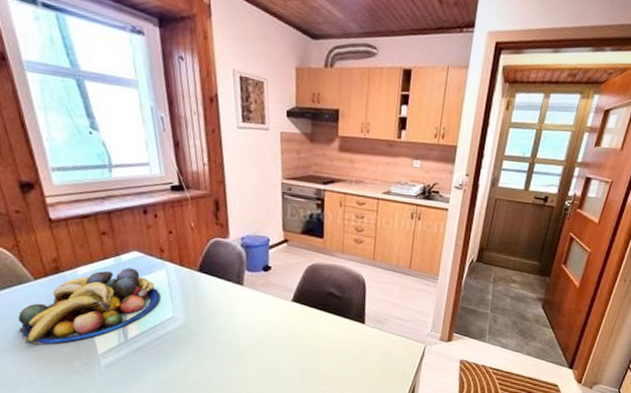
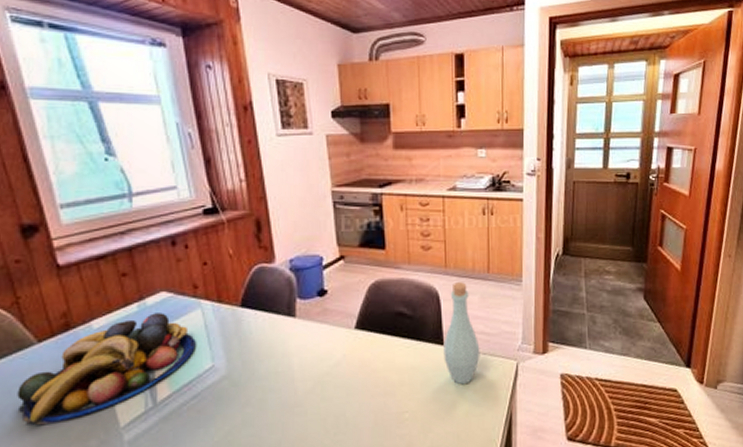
bottle: none [363,273,395,358] -> present [443,282,480,385]

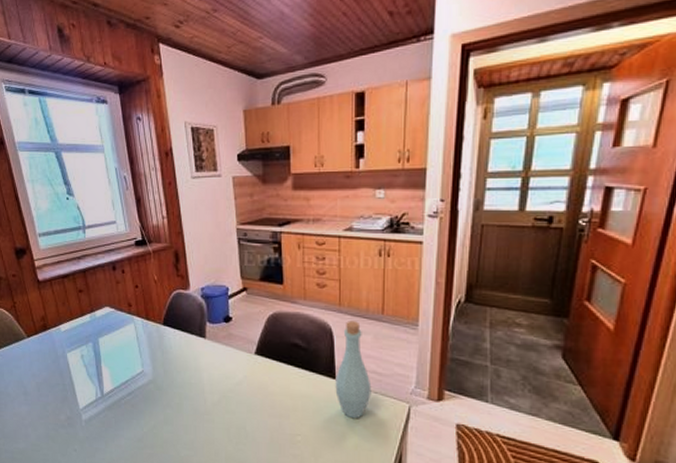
fruit bowl: present [17,313,196,426] -> none [16,323,130,399]

